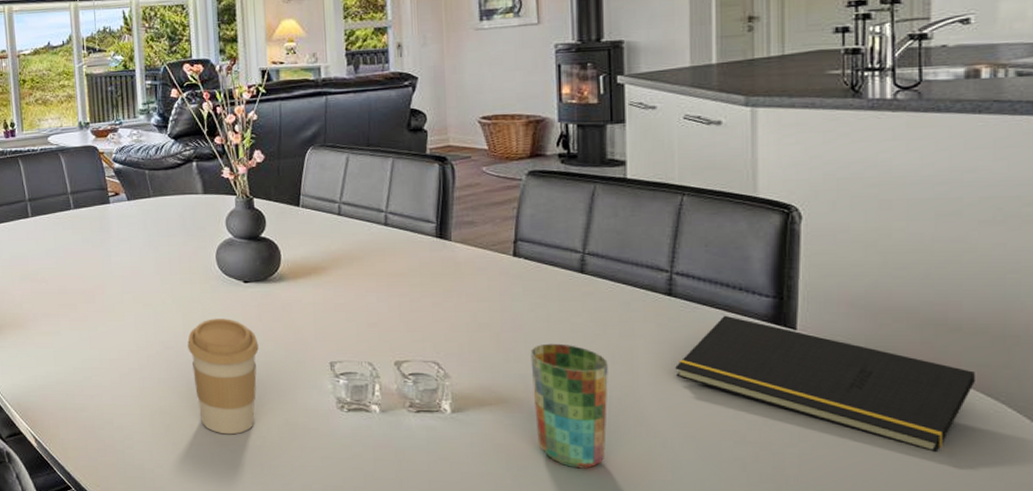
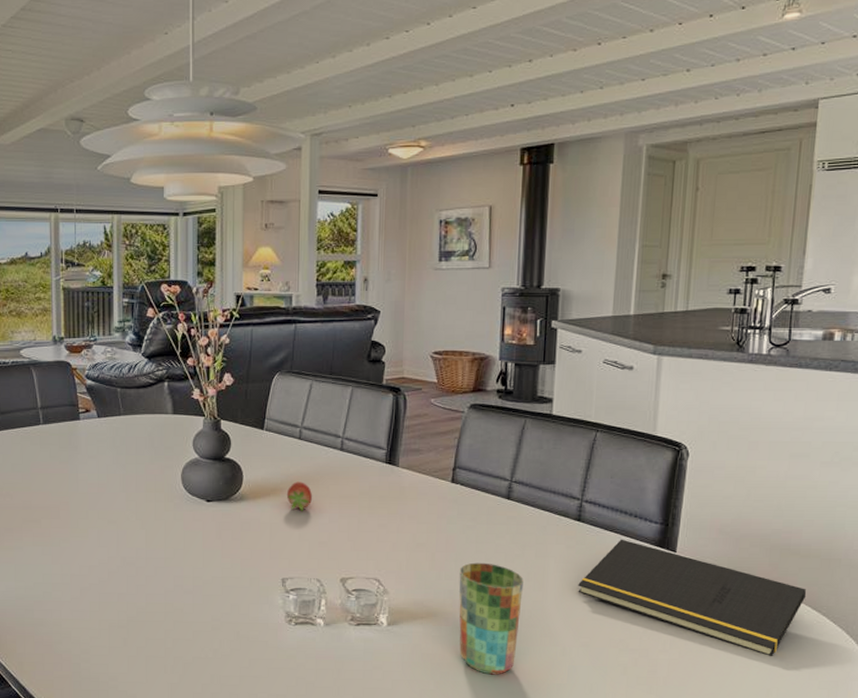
coffee cup: present [187,319,259,435] -> none [149,536,217,648]
fruit: none [328,259,358,292] -> present [286,482,313,512]

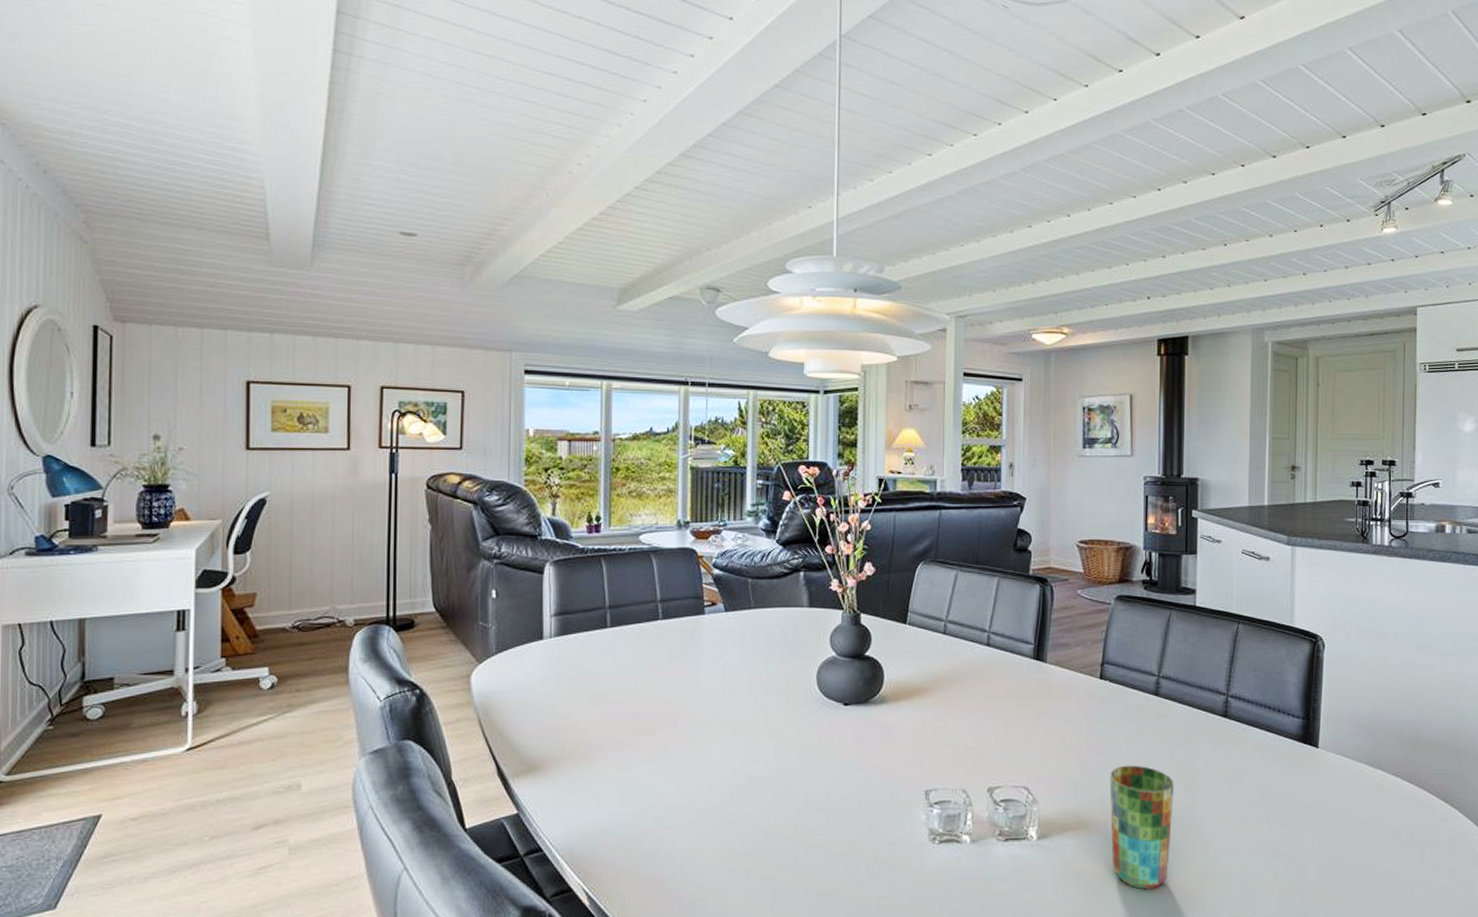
fruit: present [286,482,313,512] -> none [930,681,958,715]
notepad: present [578,539,807,657] -> none [1227,735,1439,855]

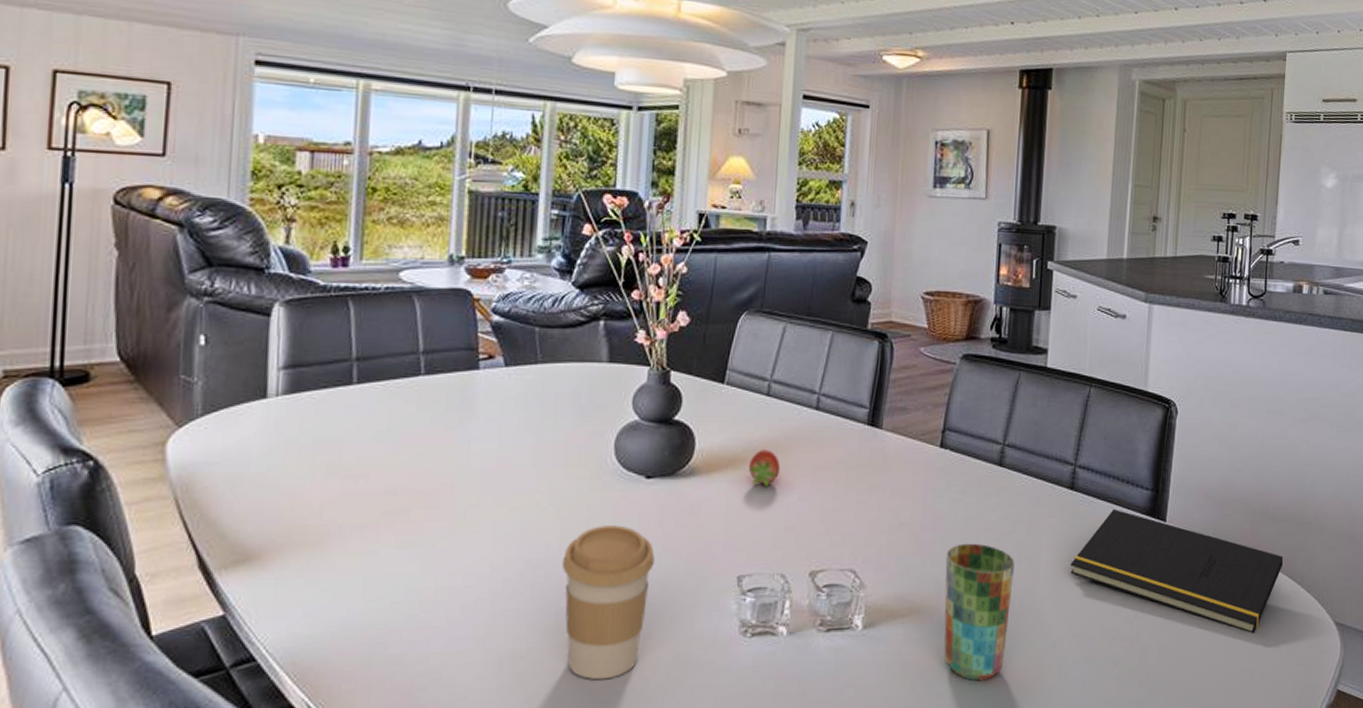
coffee cup: none [778,745,854,877] -> present [562,525,655,680]
fruit: none [930,681,958,715] -> present [748,449,781,488]
notepad: none [1227,735,1439,855] -> present [1070,508,1284,634]

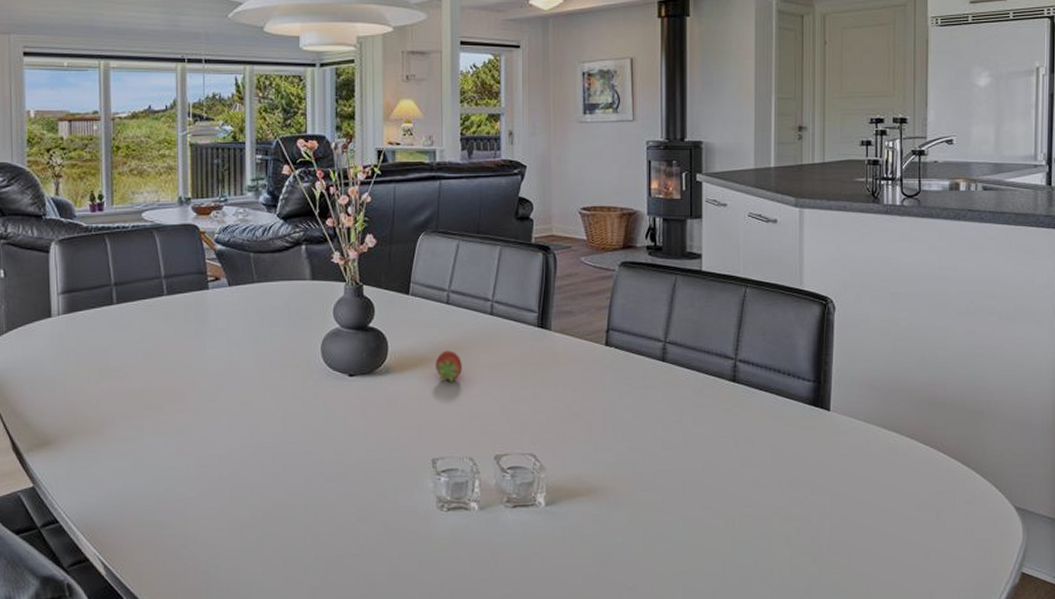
coffee cup: present [562,525,655,680] -> none [286,416,361,545]
cup: present [944,543,1015,681] -> none [617,431,682,554]
notepad: present [1070,508,1284,634] -> none [737,399,956,517]

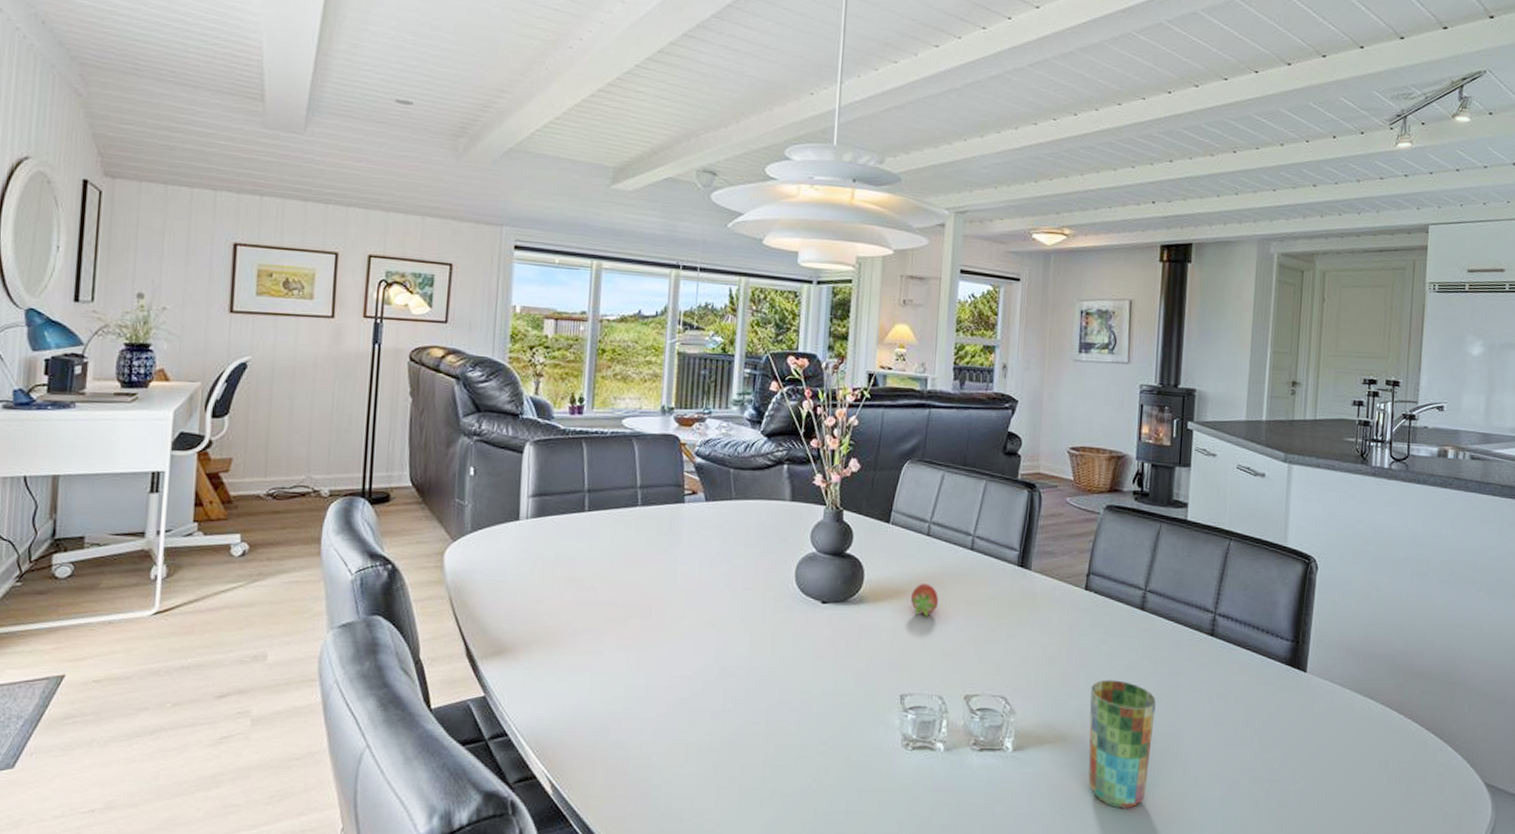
cup: none [617,431,682,554] -> present [1088,679,1156,809]

